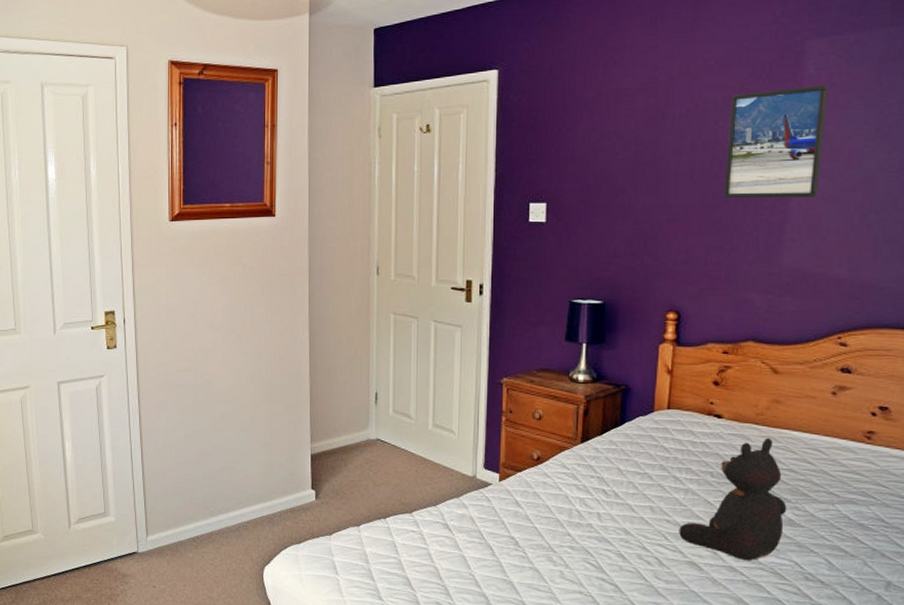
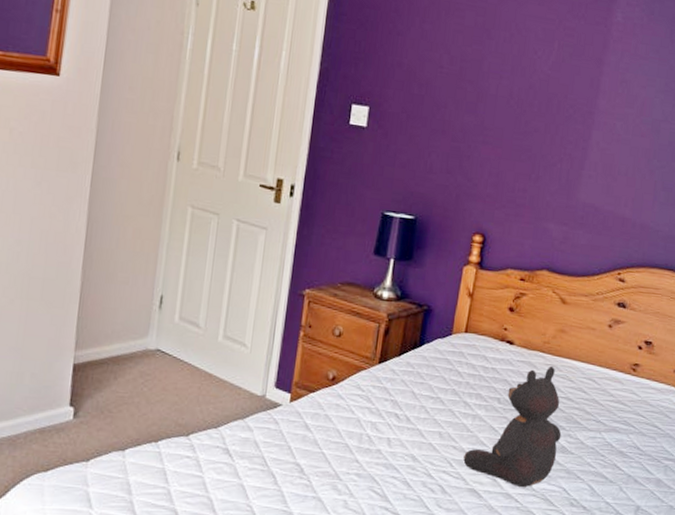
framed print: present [723,85,828,199] -> none [535,28,631,139]

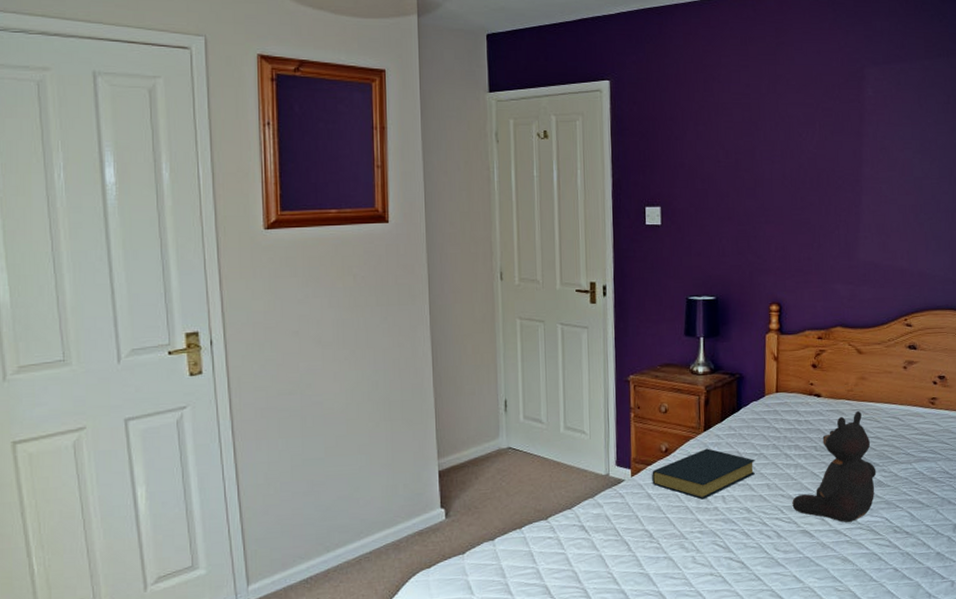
hardback book: none [312,383,431,439] -> present [652,448,756,500]

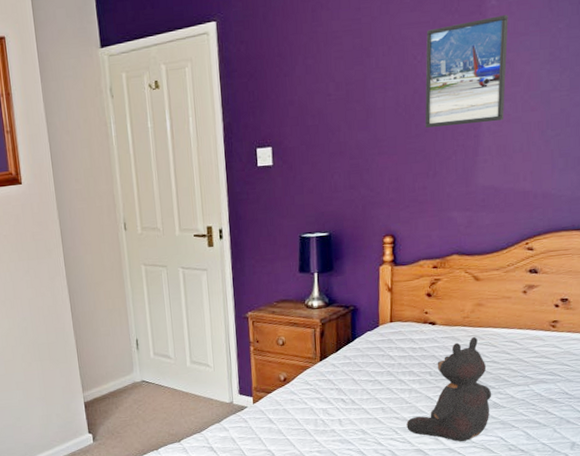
hardback book: present [652,448,756,500] -> none [272,377,371,423]
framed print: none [809,106,884,202] -> present [425,15,508,128]

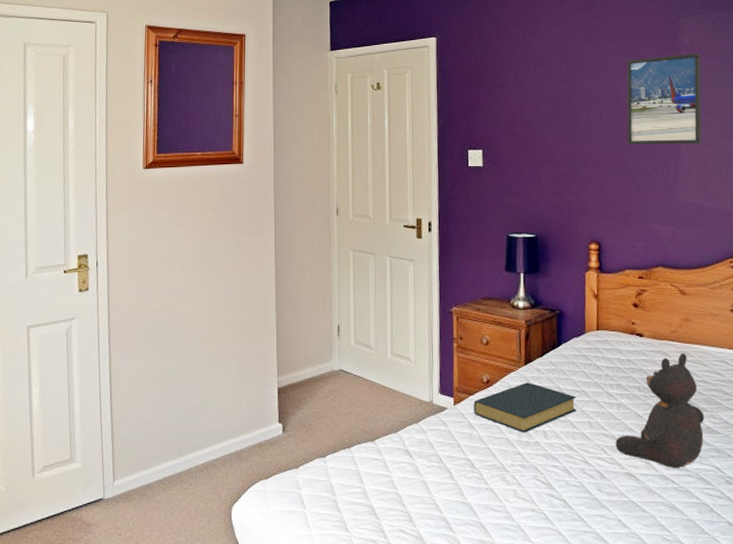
hardback book: none [272,377,371,423] -> present [474,382,577,433]

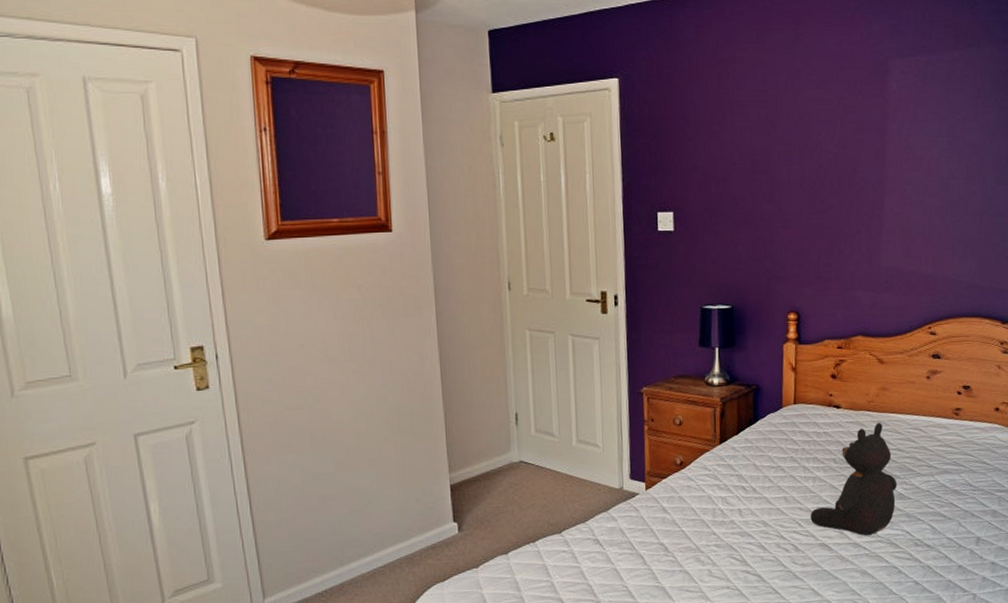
hardback book: present [474,382,577,433] -> none [666,461,773,513]
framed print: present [626,53,702,145] -> none [829,101,909,205]

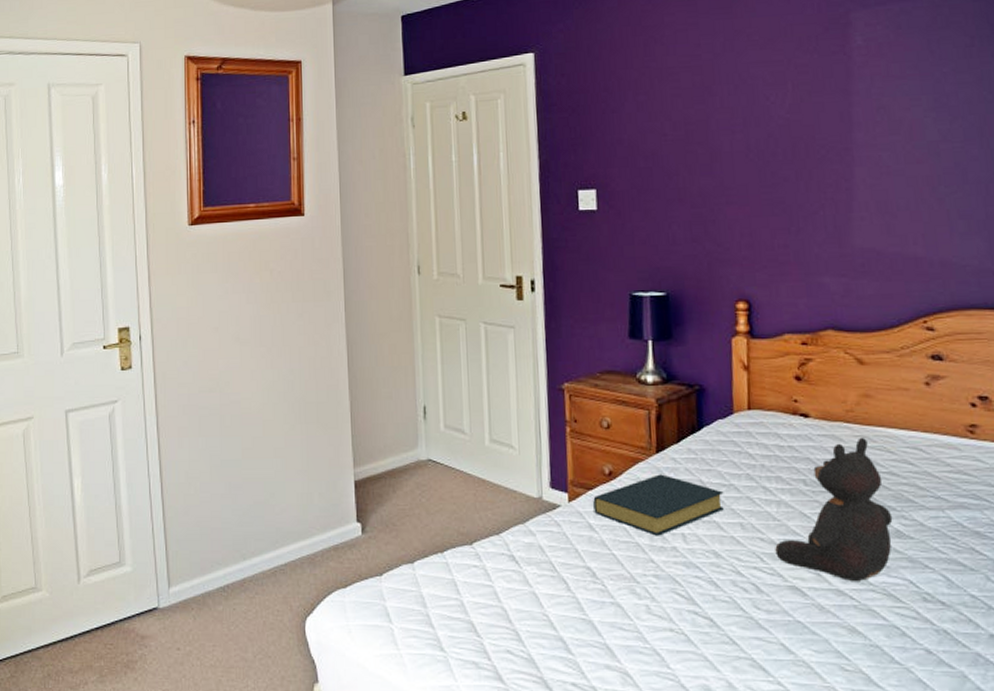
hardback book: none [666,461,773,513] -> present [593,474,725,536]

